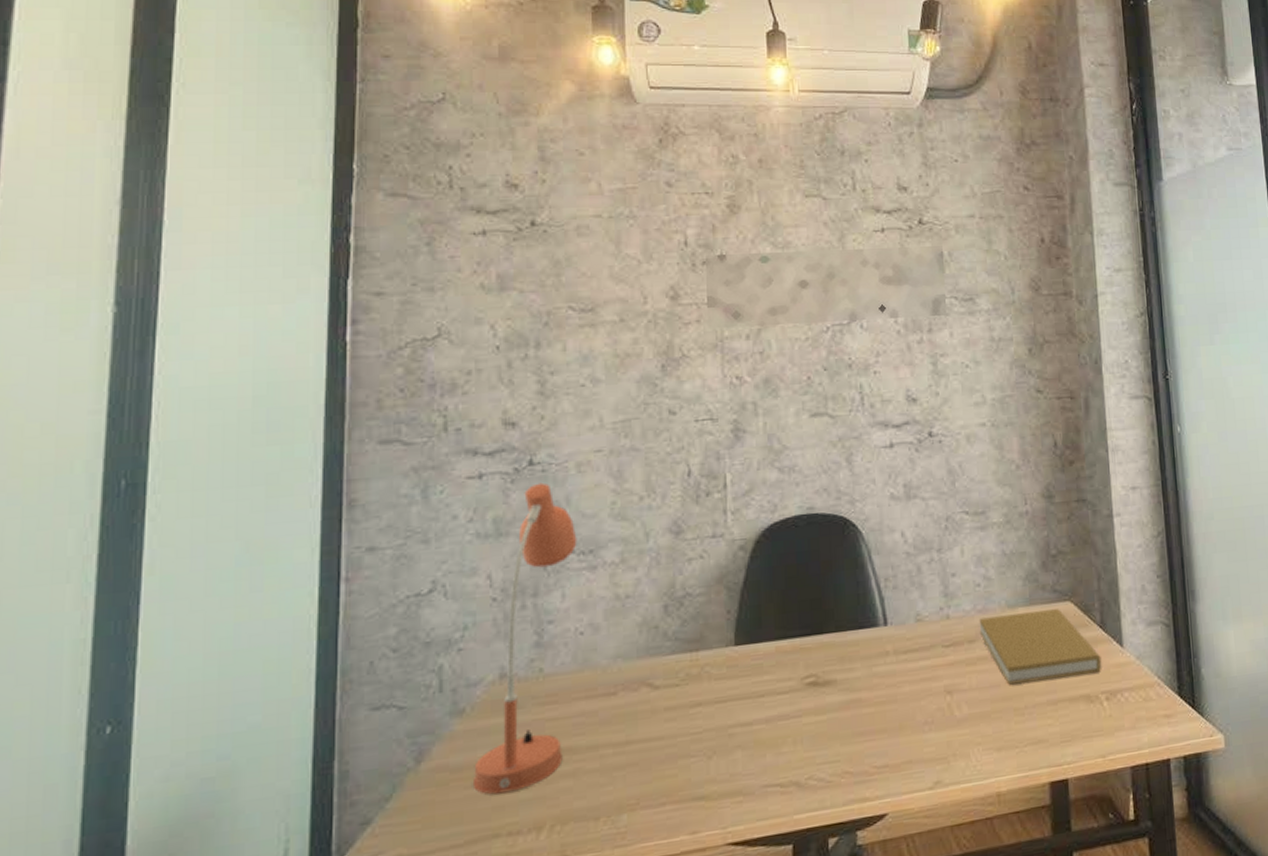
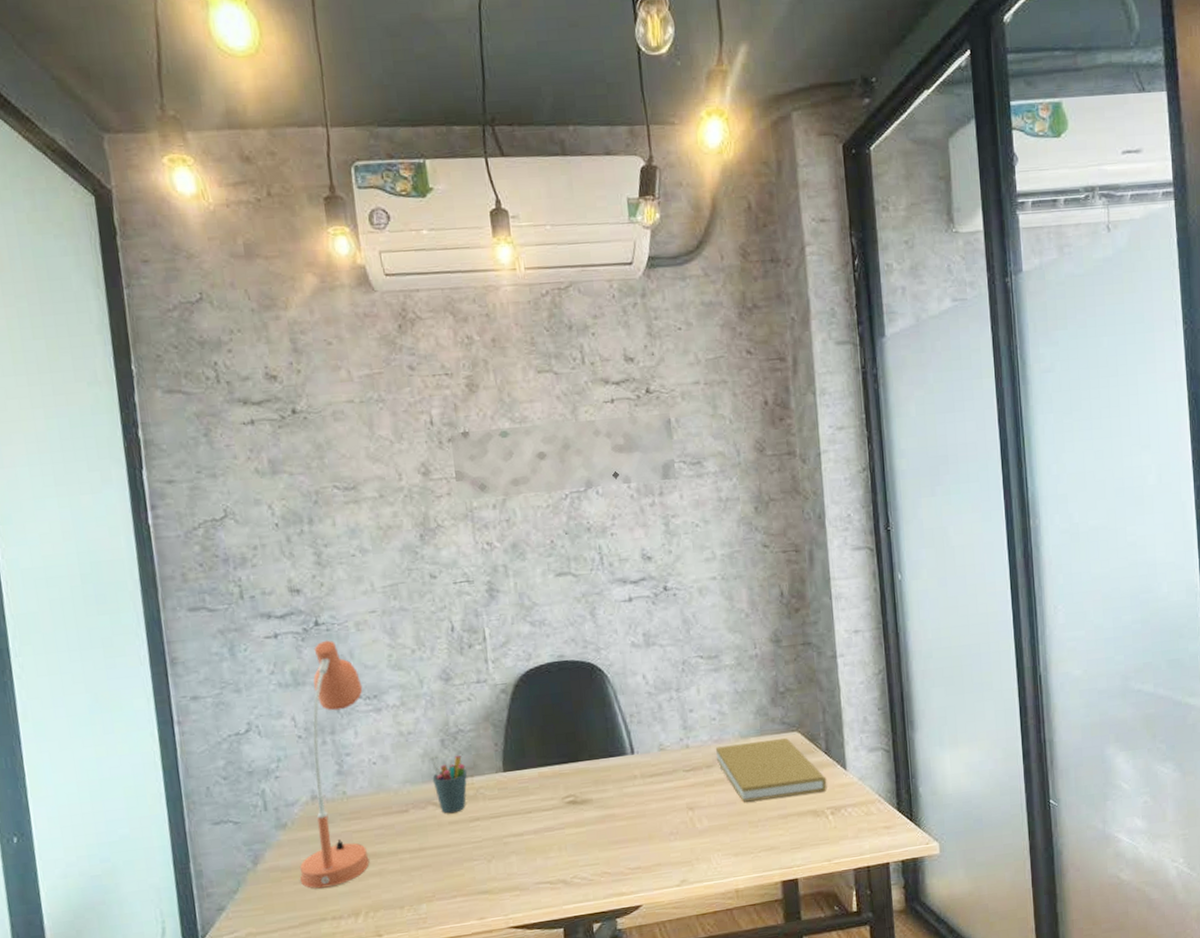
pen holder: none [649,624,692,698] -> present [430,755,468,814]

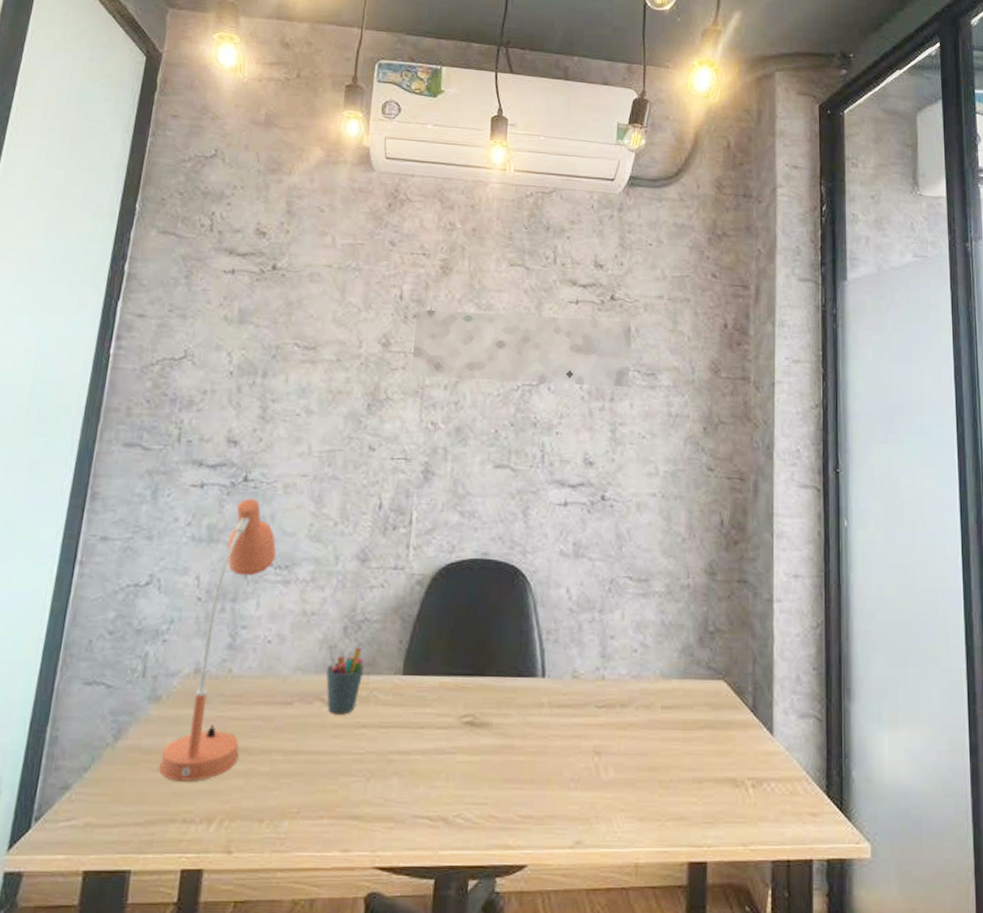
book: present [715,738,827,802] -> none [632,684,750,758]

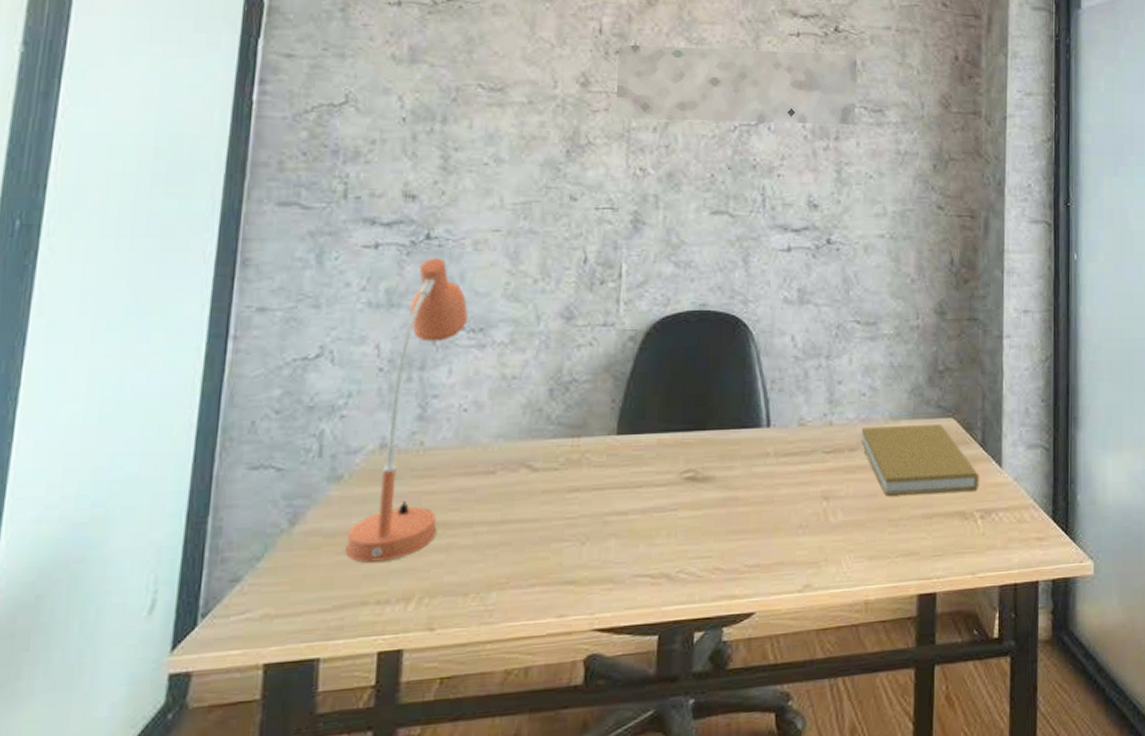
pen holder: present [326,643,365,715] -> none [531,407,575,480]
book: none [632,684,750,758] -> present [861,424,979,495]

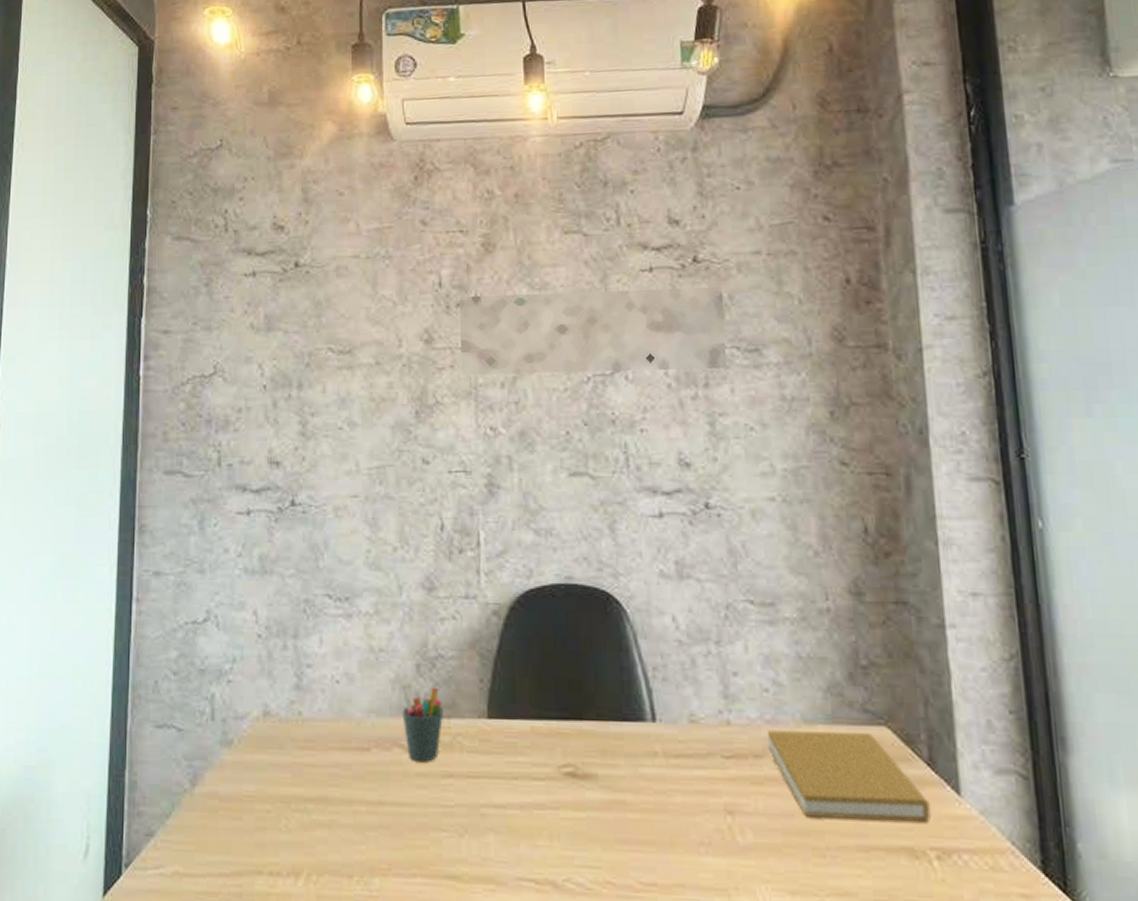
desk lamp: present [344,257,469,563] -> none [238,524,334,832]
pen holder: none [531,407,575,480] -> present [401,683,444,763]

